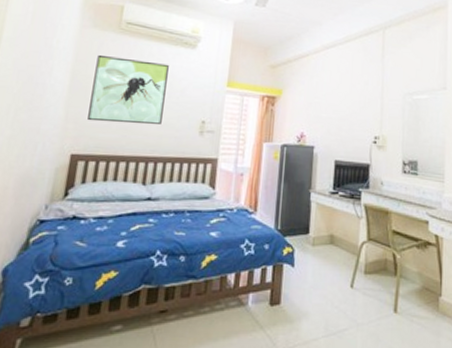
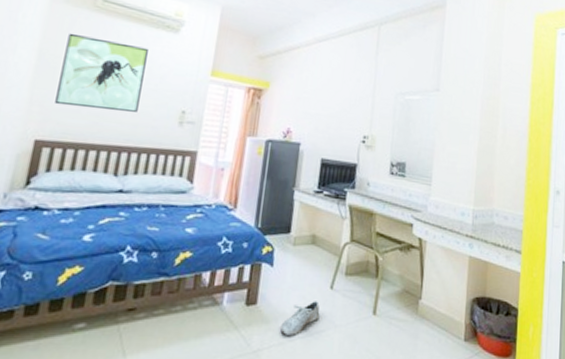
shoe: none [304,300,342,334] -> present [280,301,320,335]

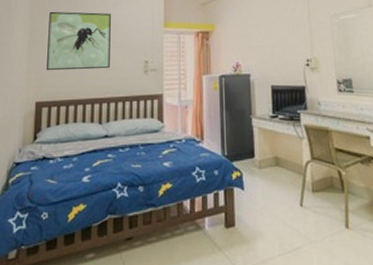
shoe: present [280,301,320,335] -> none [260,219,295,254]

